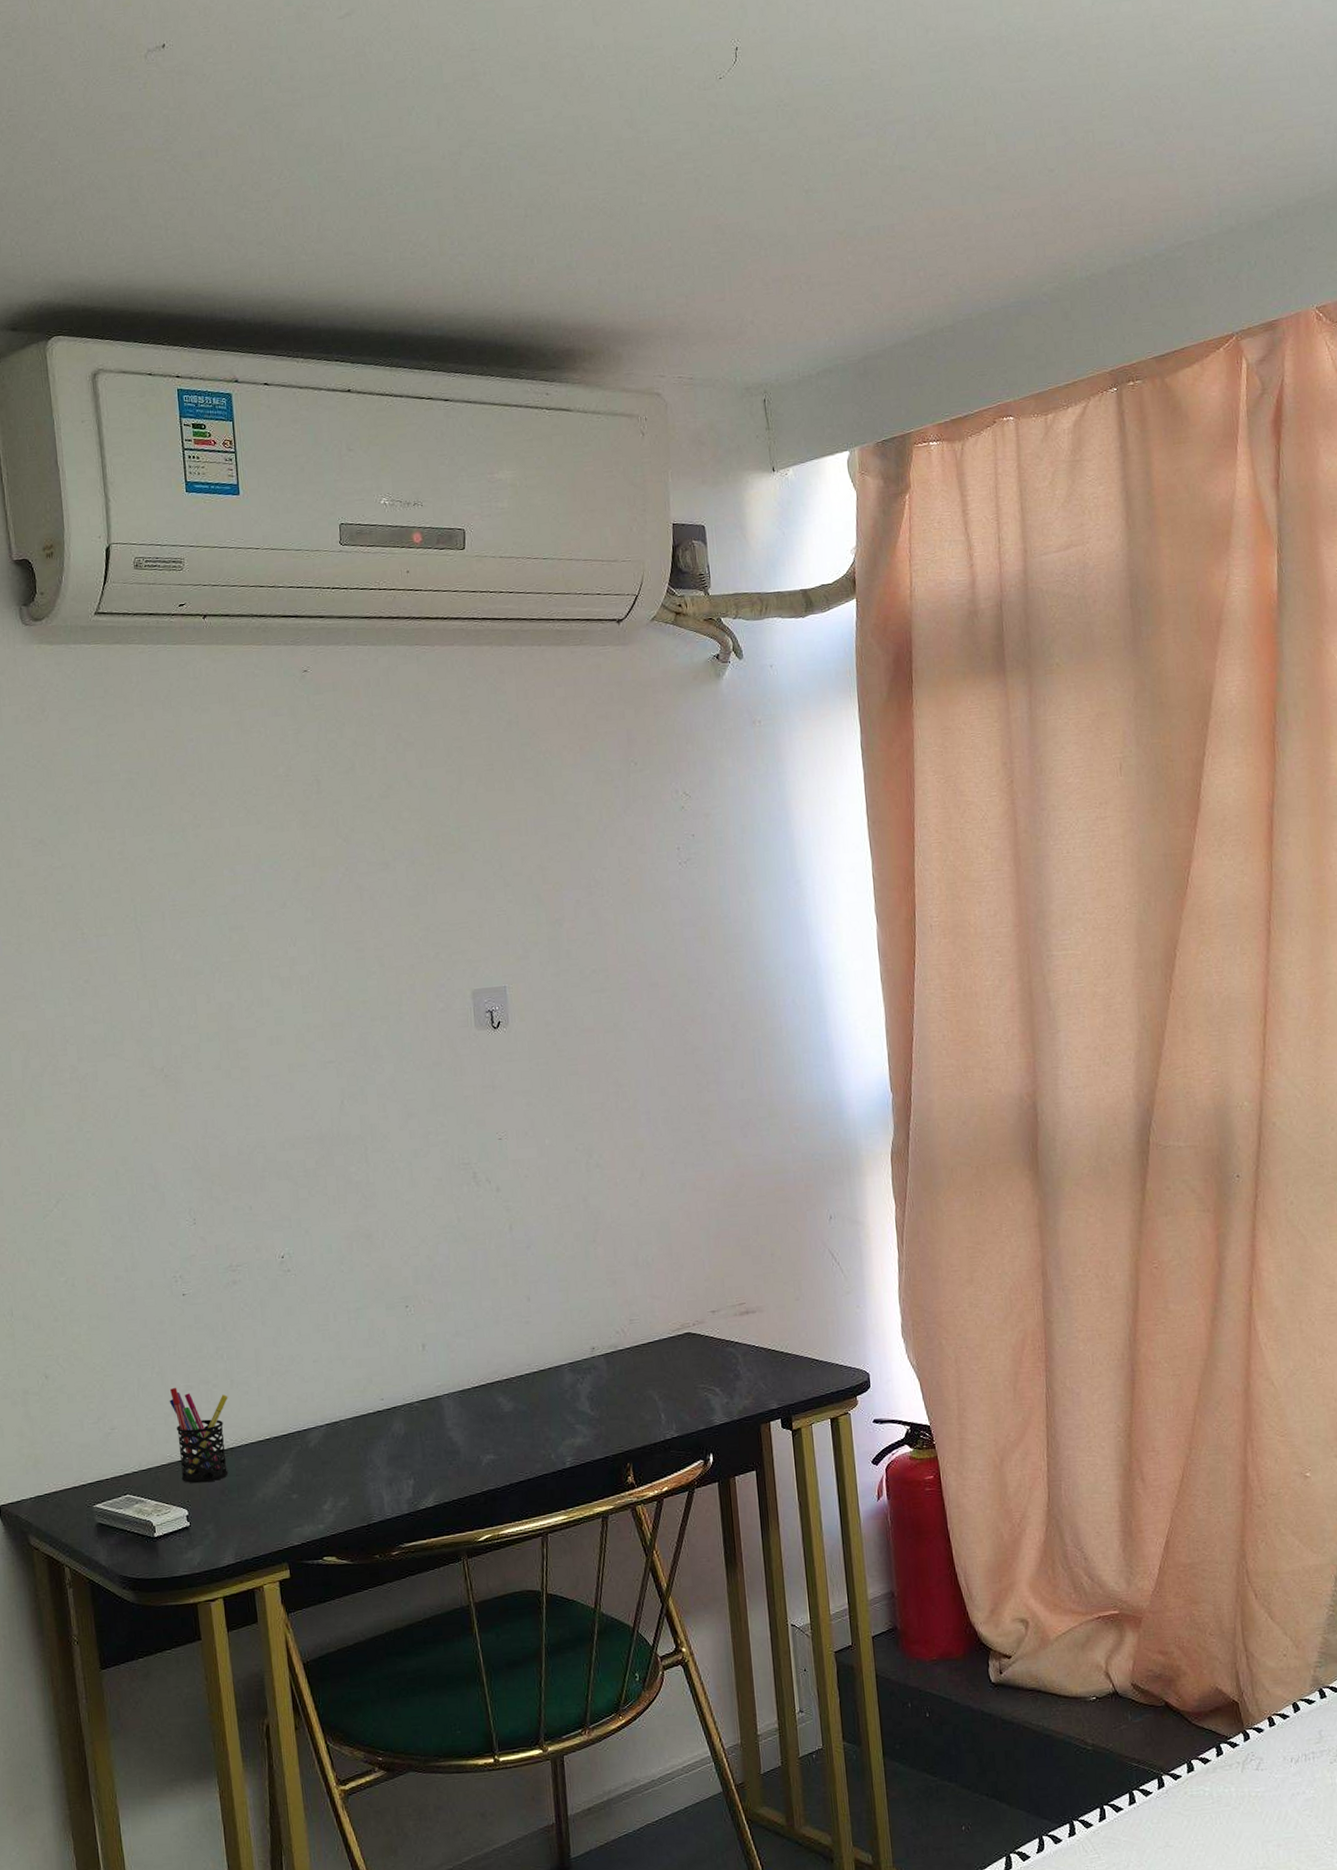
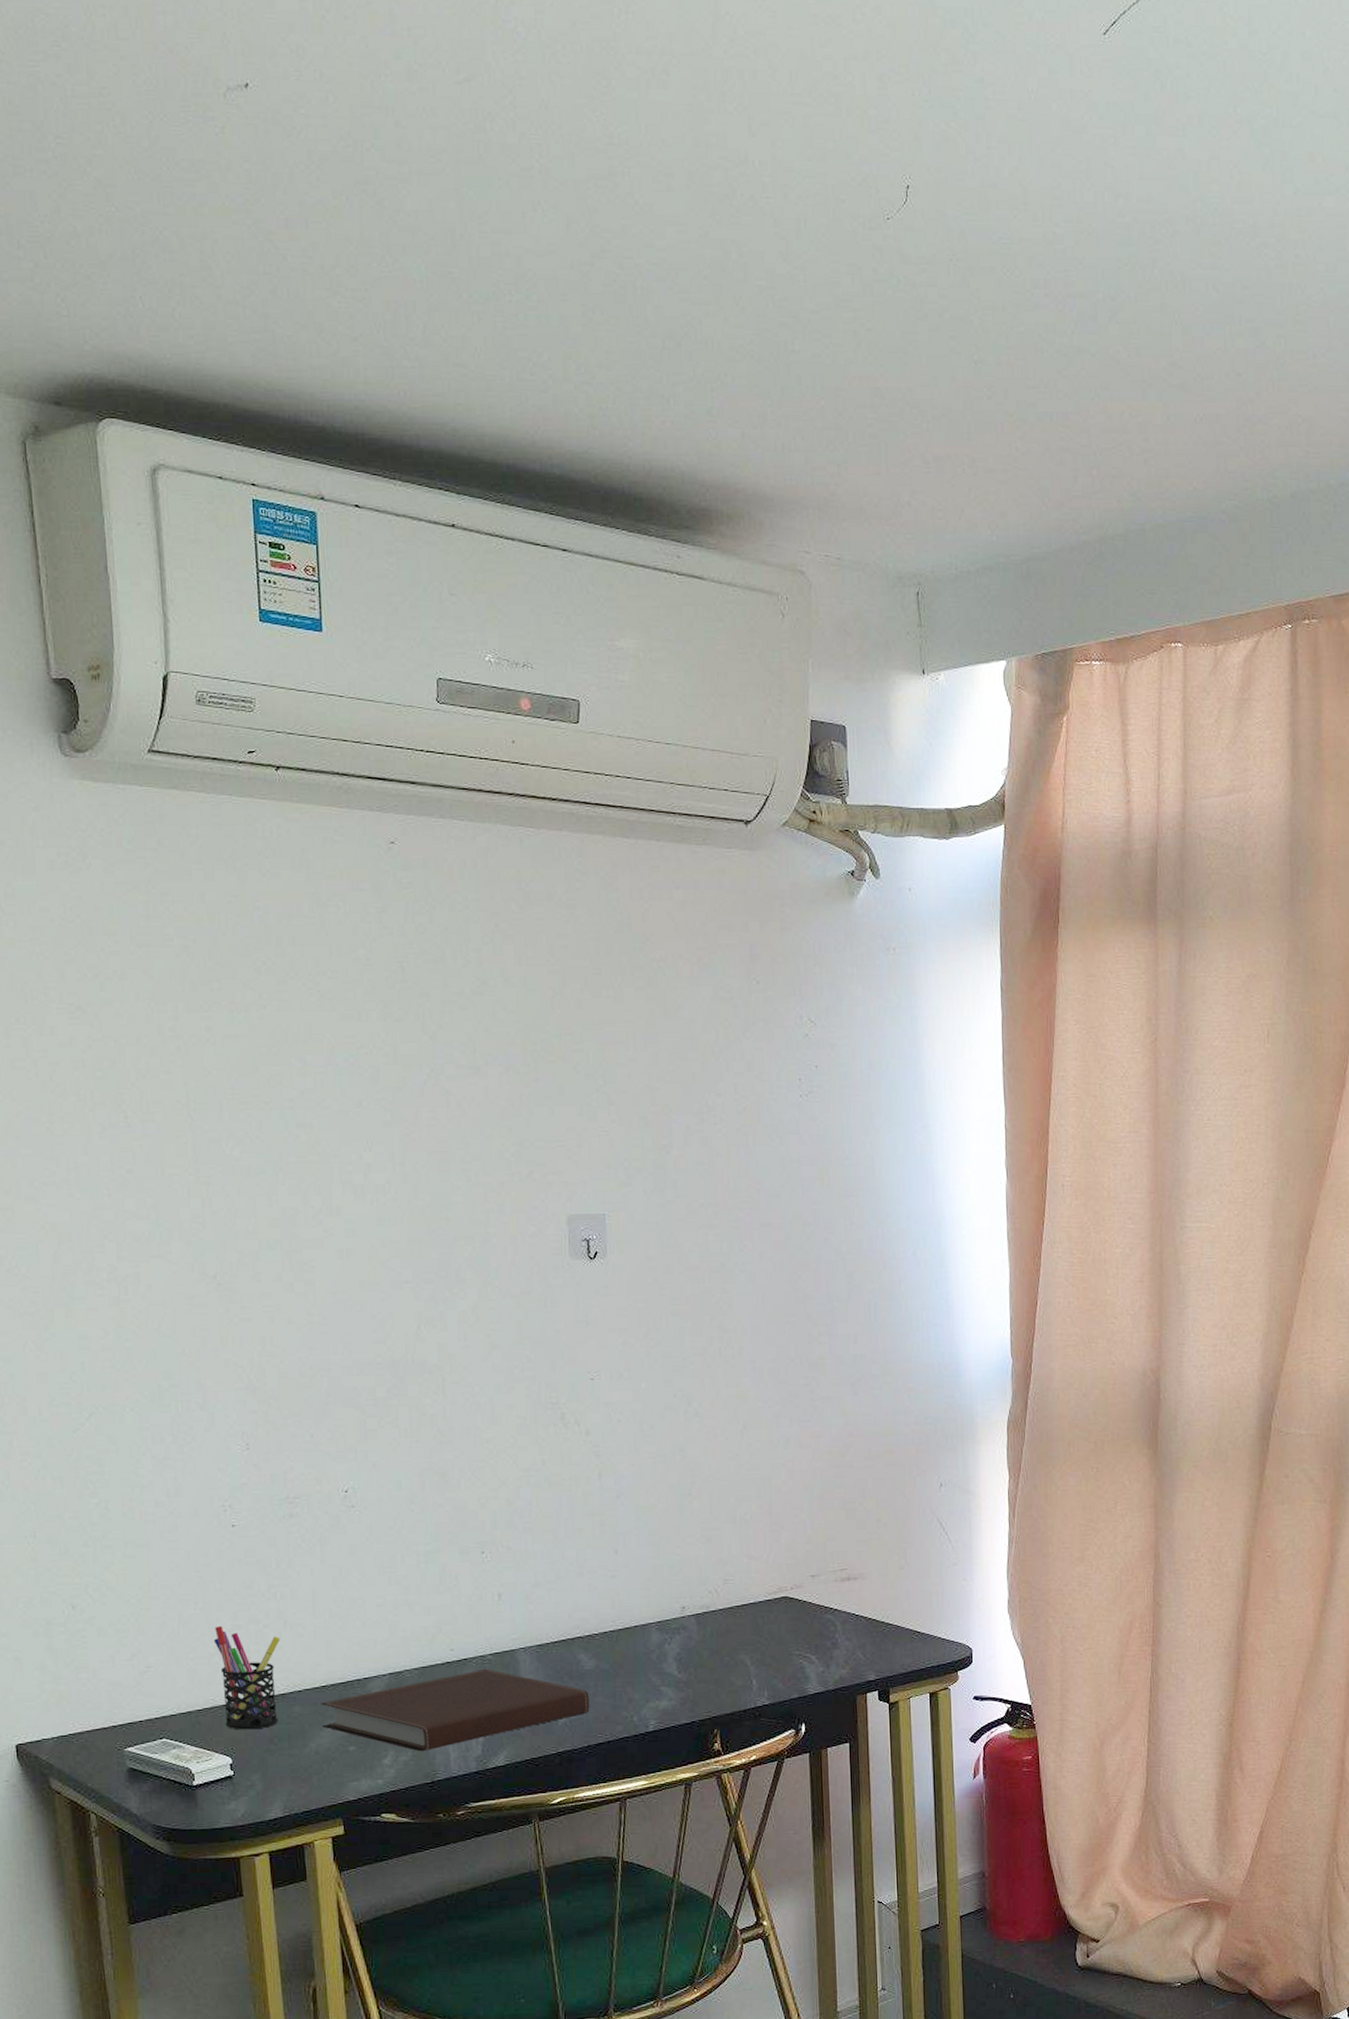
notebook: none [265,1415,510,1497] -> present [321,1668,590,1752]

